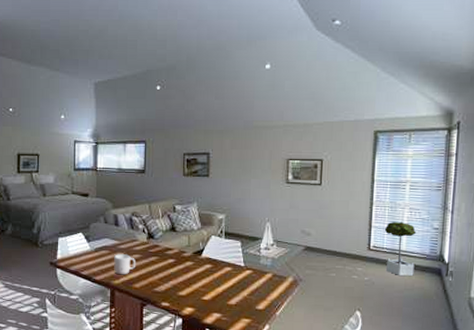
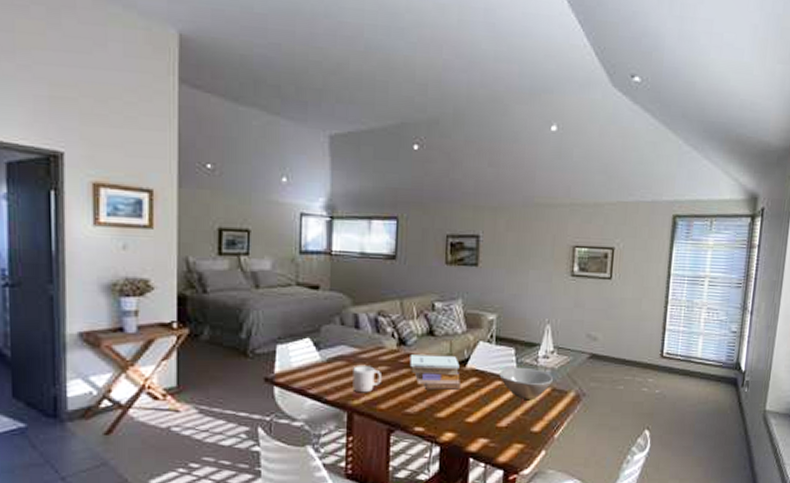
books: none [157,246,198,274] -> present [409,355,462,390]
bowl: none [228,256,274,283] -> present [499,367,554,399]
potted tree: present [384,221,417,277] -> none [679,323,714,388]

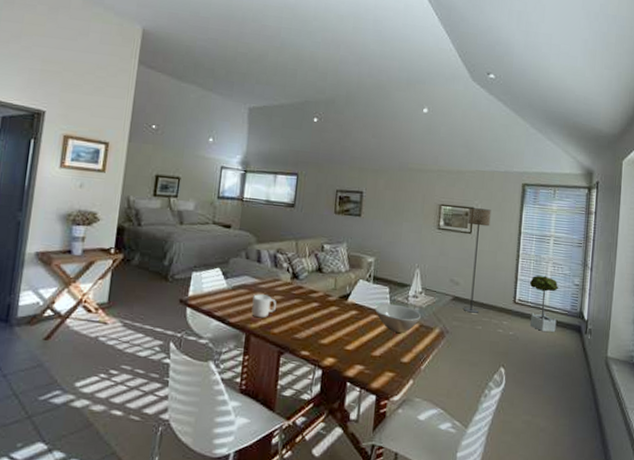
books: present [409,355,462,390] -> none [300,287,343,320]
floor lamp: none [603,248,635,372] -> present [464,207,491,313]
potted tree: none [679,323,714,388] -> present [529,275,559,333]

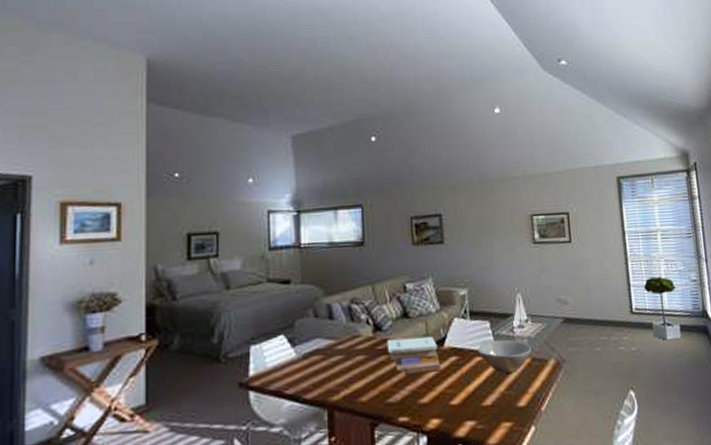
mug: present [251,294,277,318] -> none [330,357,361,388]
books: none [300,287,343,320] -> present [386,336,442,375]
floor lamp: present [464,207,491,313] -> none [564,212,595,334]

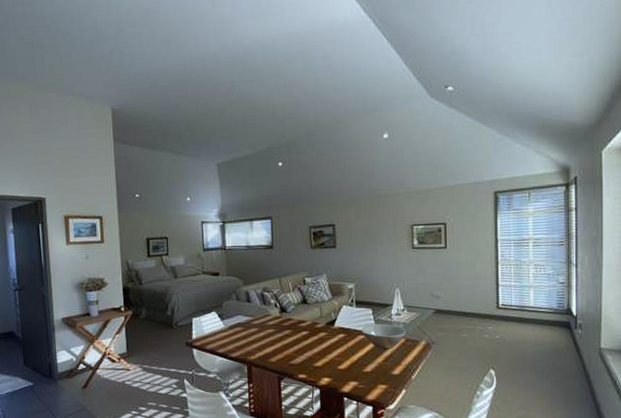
books: present [386,336,442,375] -> none [290,318,332,345]
potted tree: present [643,276,682,341] -> none [511,278,544,332]

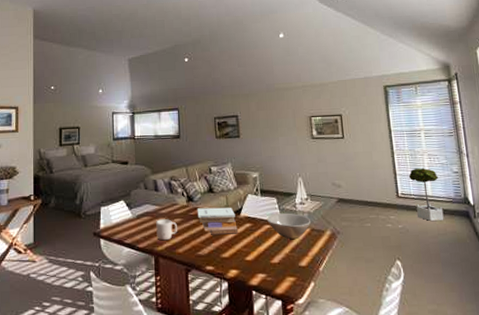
mug: none [248,330,271,351] -> present [156,219,178,241]
books: none [290,318,332,345] -> present [197,207,239,235]
potted tree: none [511,278,544,332] -> present [408,167,444,222]

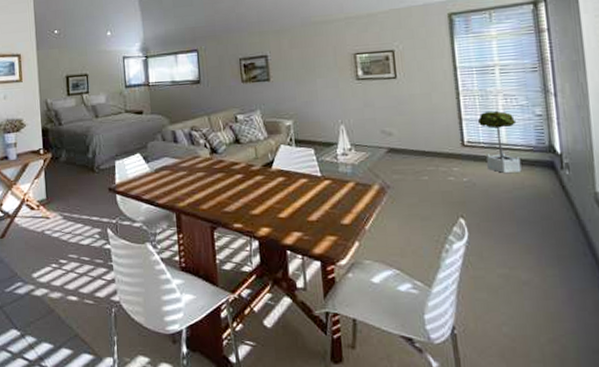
mug: present [156,219,178,241] -> none [176,173,201,196]
books: present [197,207,239,235] -> none [222,159,270,190]
bowl: present [267,212,311,239] -> none [303,165,356,194]

